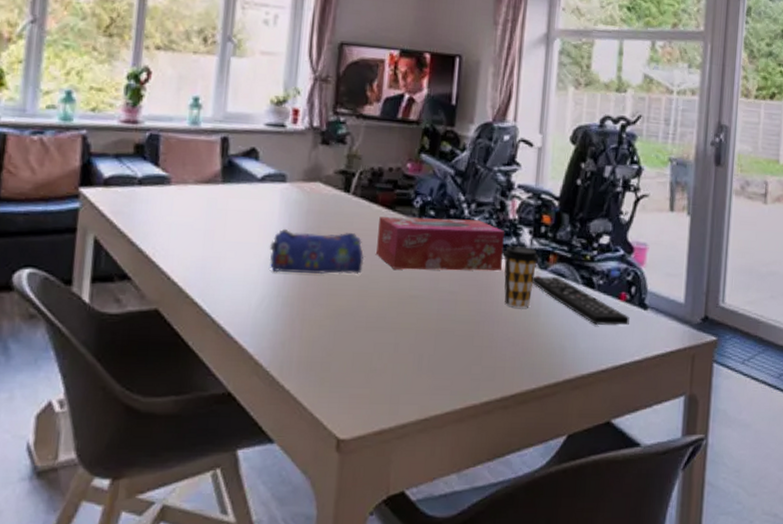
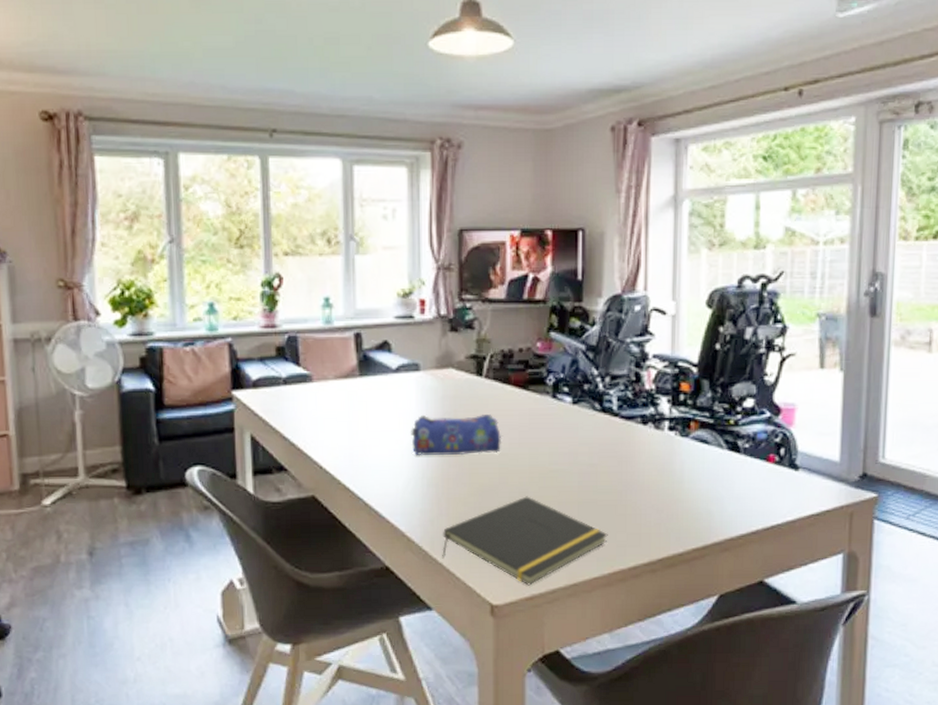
notepad: none [290,322,463,419] -> present [442,496,608,586]
tissue box: present [376,216,504,271] -> none [513,393,641,446]
coffee cup: present [502,246,539,308] -> none [641,416,680,476]
remote control: present [532,276,630,326] -> none [674,443,780,488]

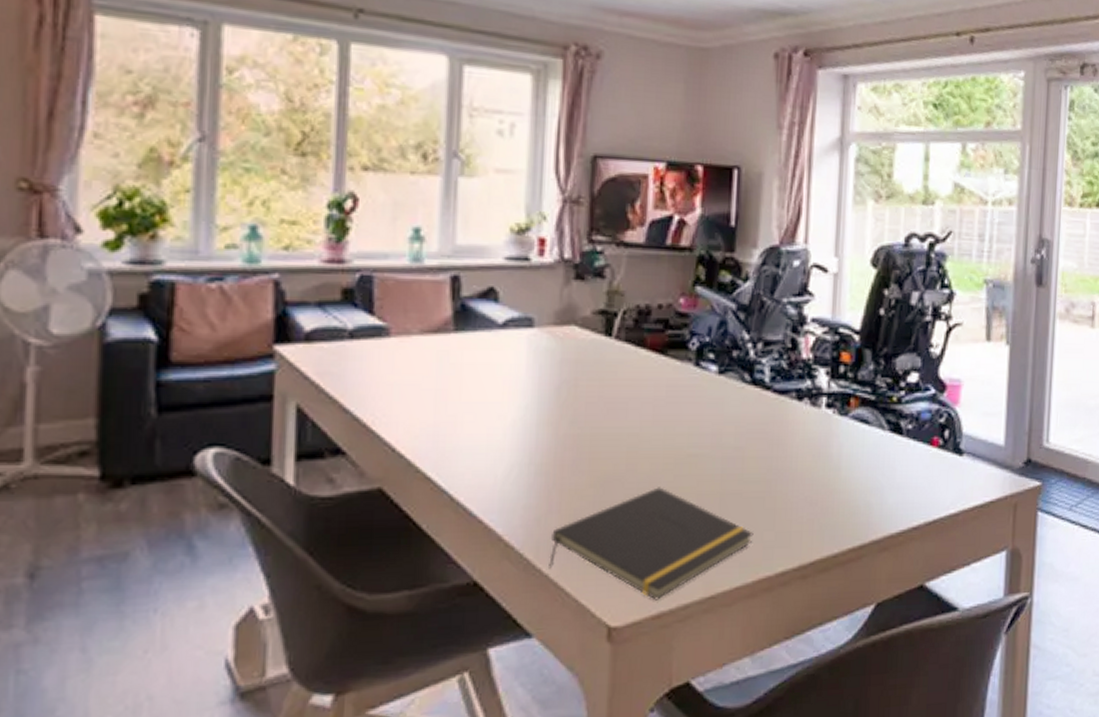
pencil case: present [410,414,502,456] -> none [516,383,633,436]

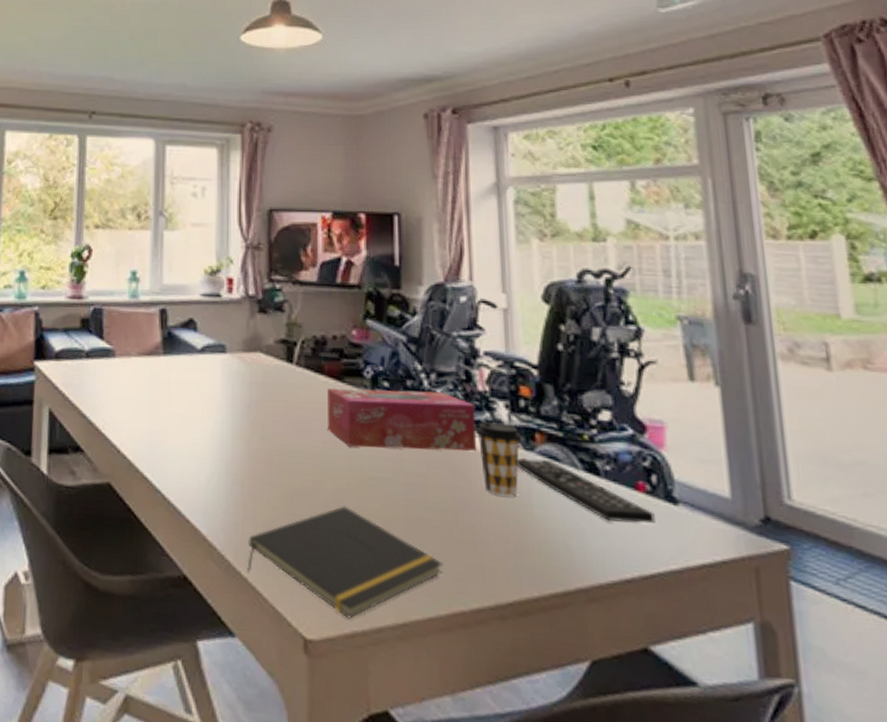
tissue box: none [646,361,797,425] -> present [327,388,476,451]
coffee cup: none [796,390,838,462] -> present [475,422,522,497]
remote control: none [831,424,943,476] -> present [517,458,655,524]

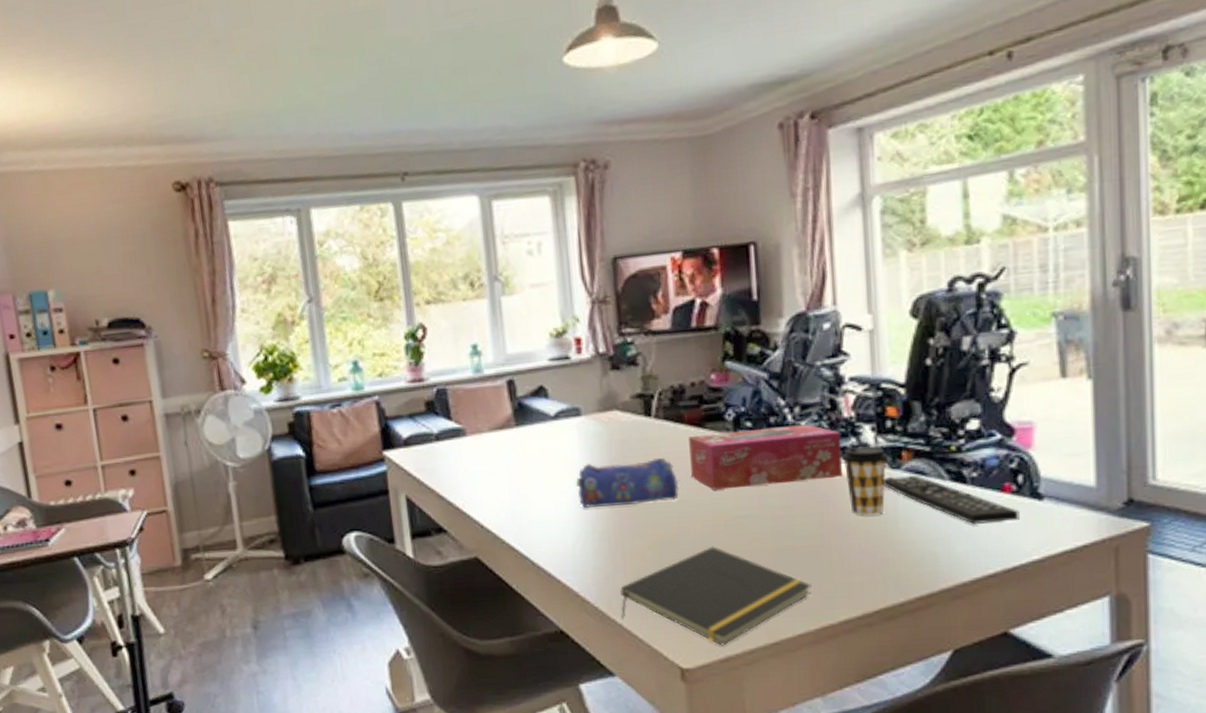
pencil case: none [214,401,315,451] -> present [575,458,680,509]

